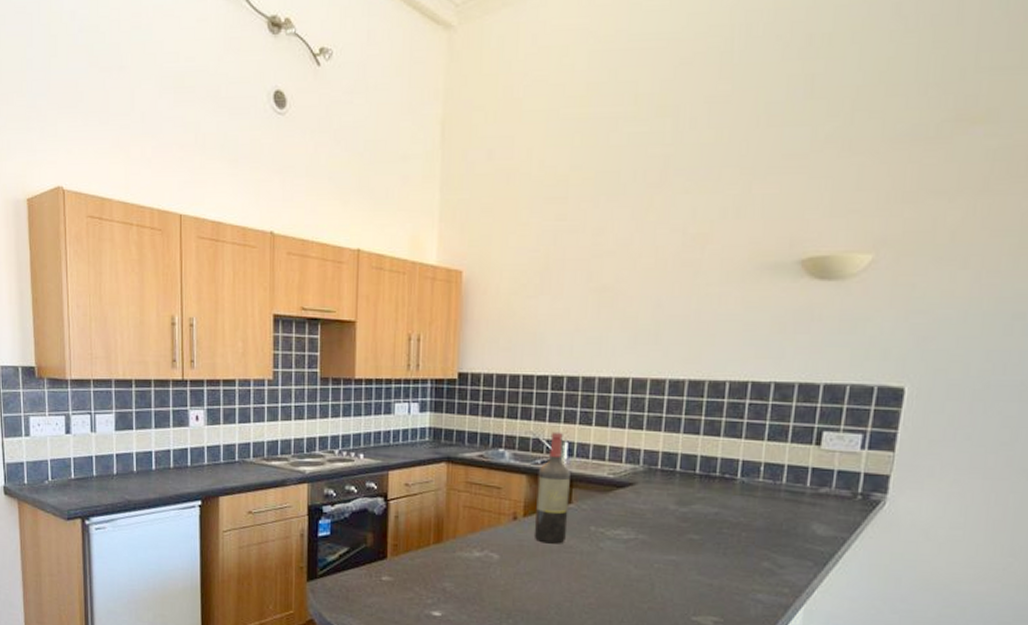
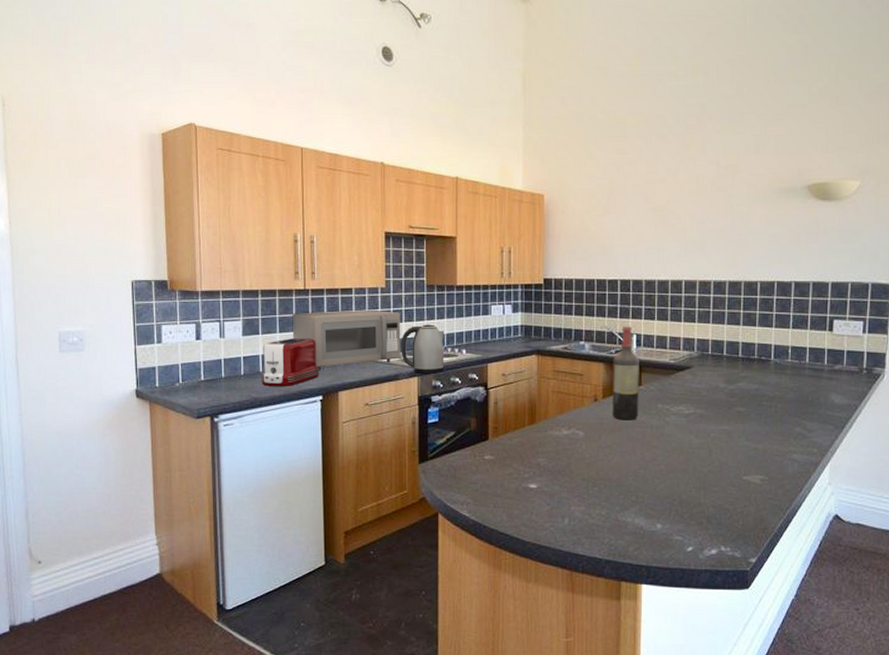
toaster: none [134,434,198,489] -> present [261,337,320,386]
microwave: none [169,405,290,473] -> present [292,311,401,372]
kettle: none [289,423,340,480] -> present [401,324,445,373]

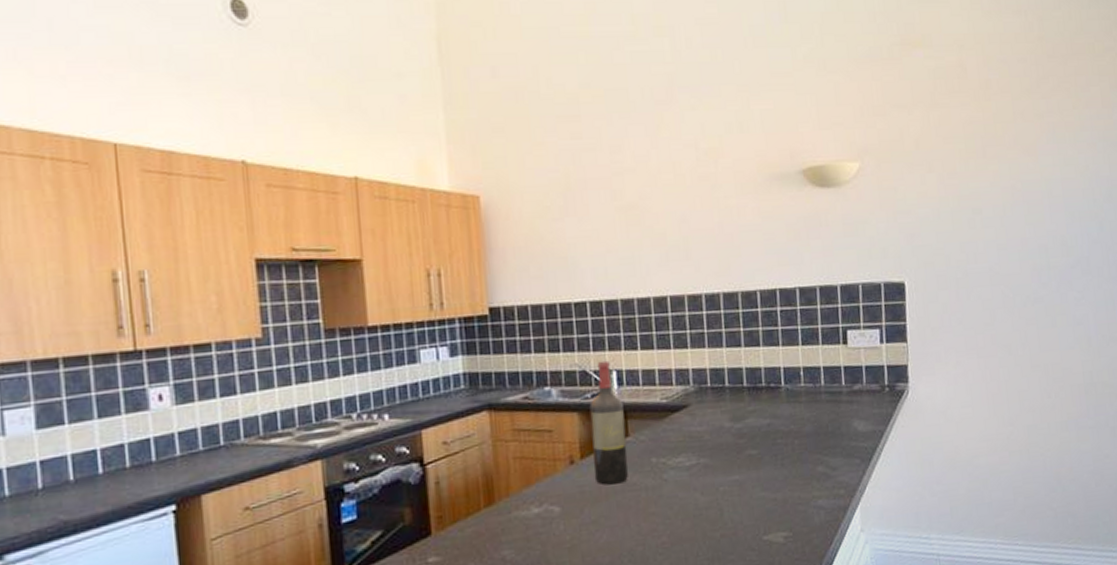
toaster: present [261,337,320,386] -> none [71,422,169,501]
microwave: present [292,311,401,372] -> none [117,370,294,469]
kettle: present [401,324,445,373] -> none [292,383,359,455]

